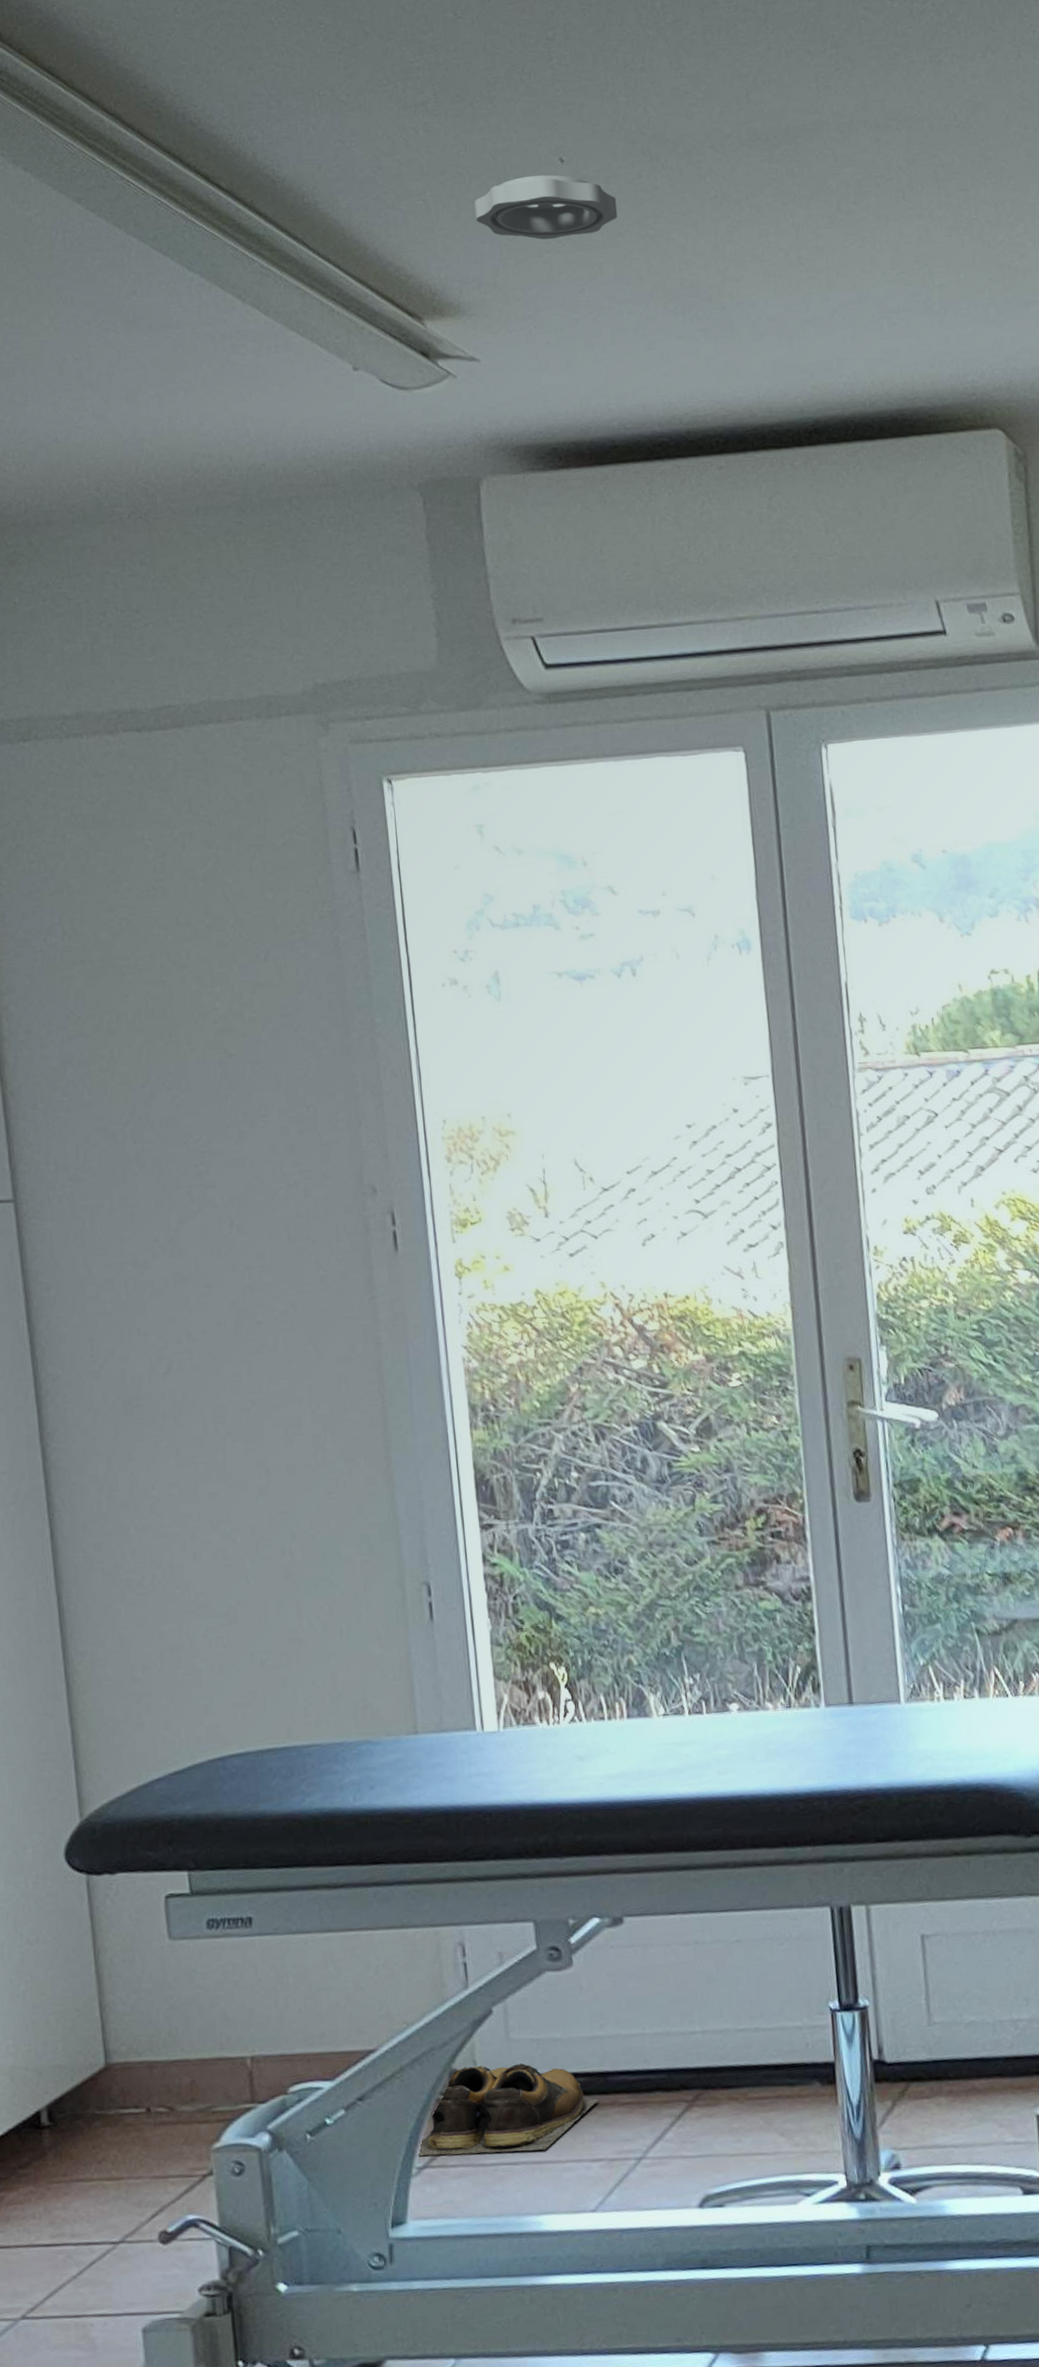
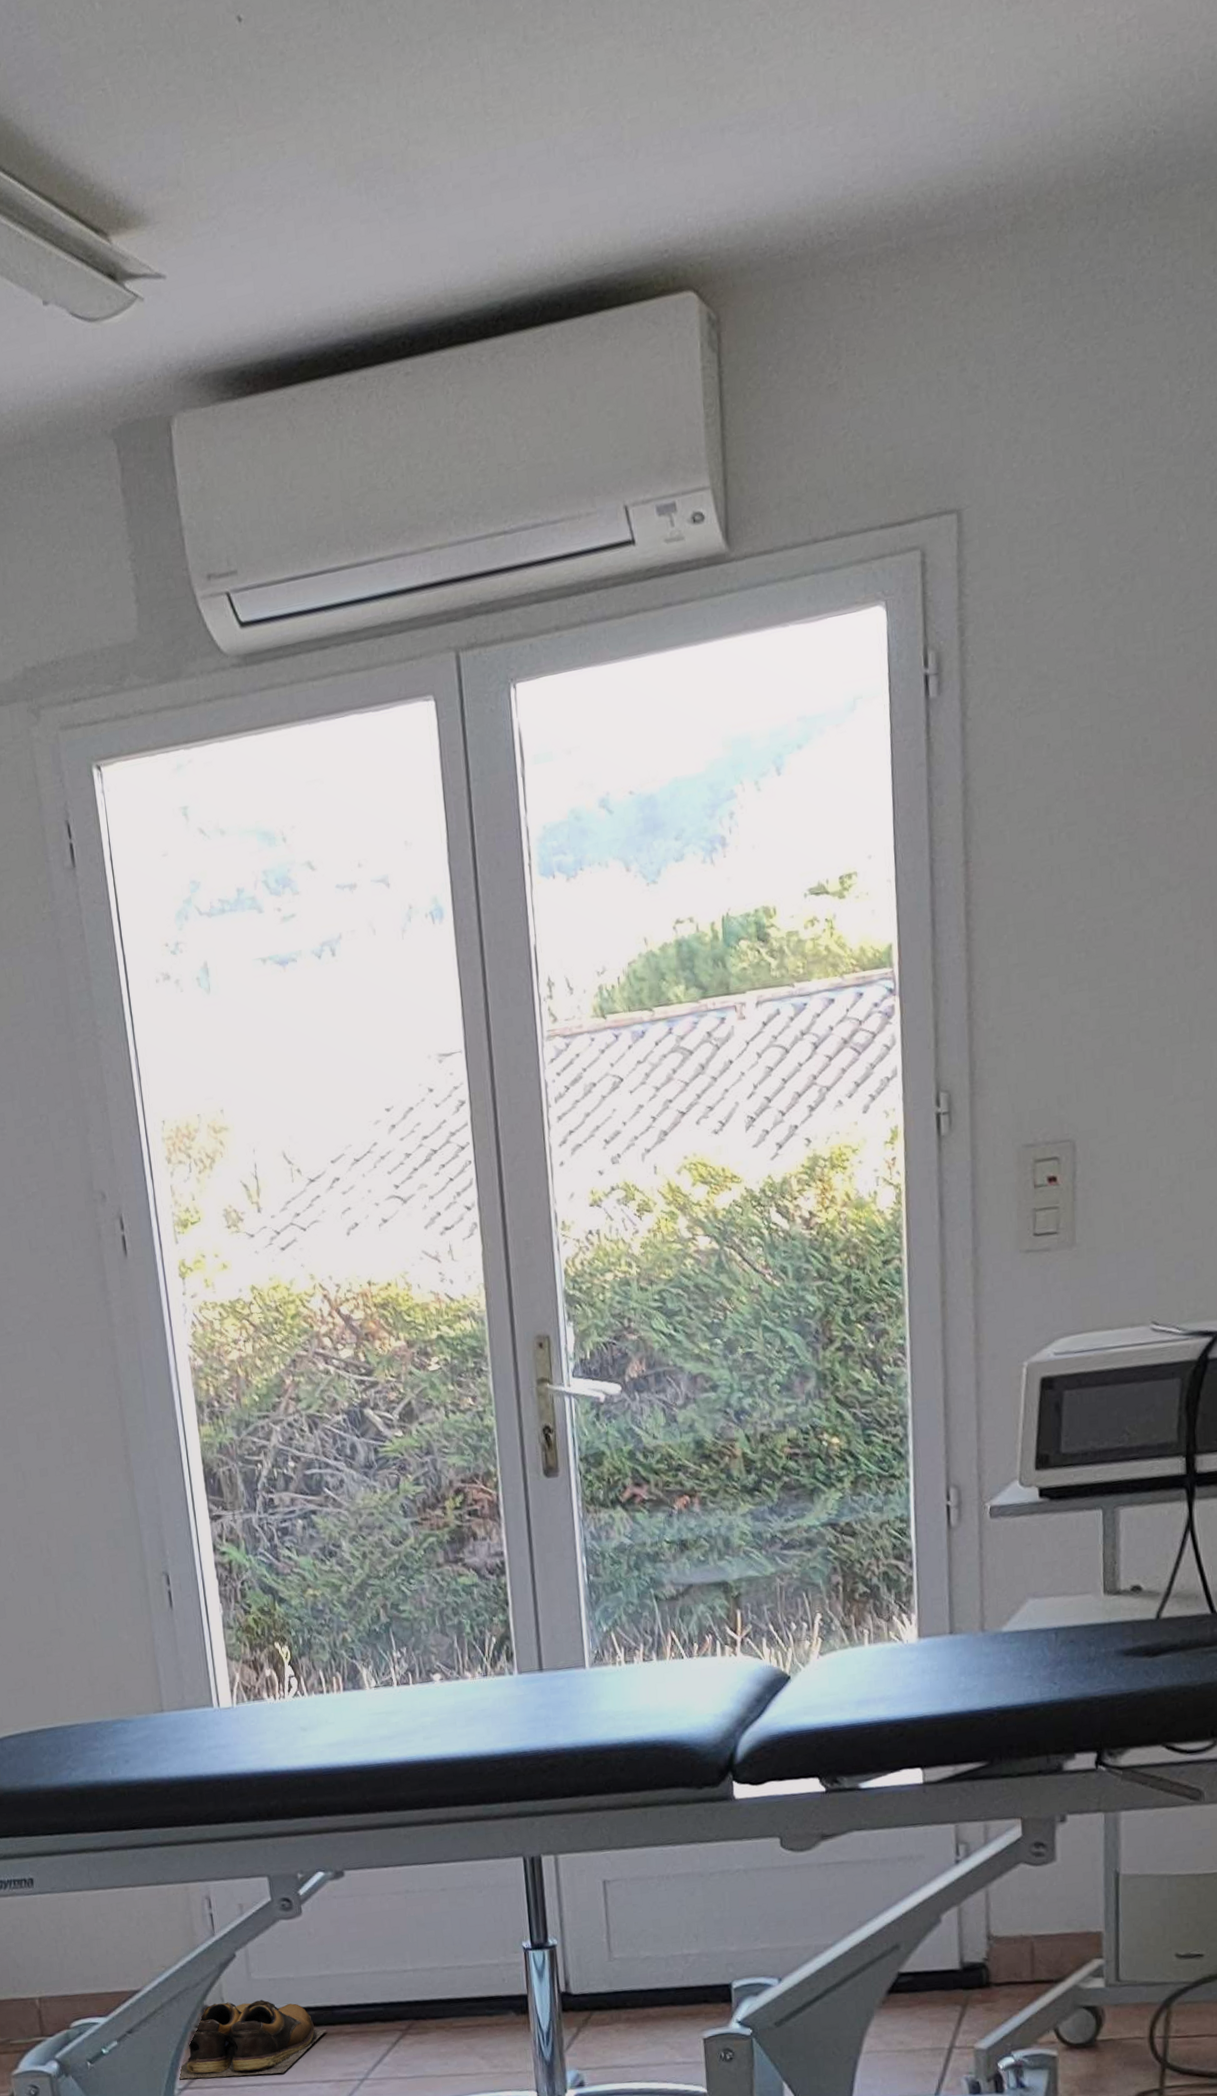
smoke detector: present [474,175,618,240] -> none [153,37,298,122]

